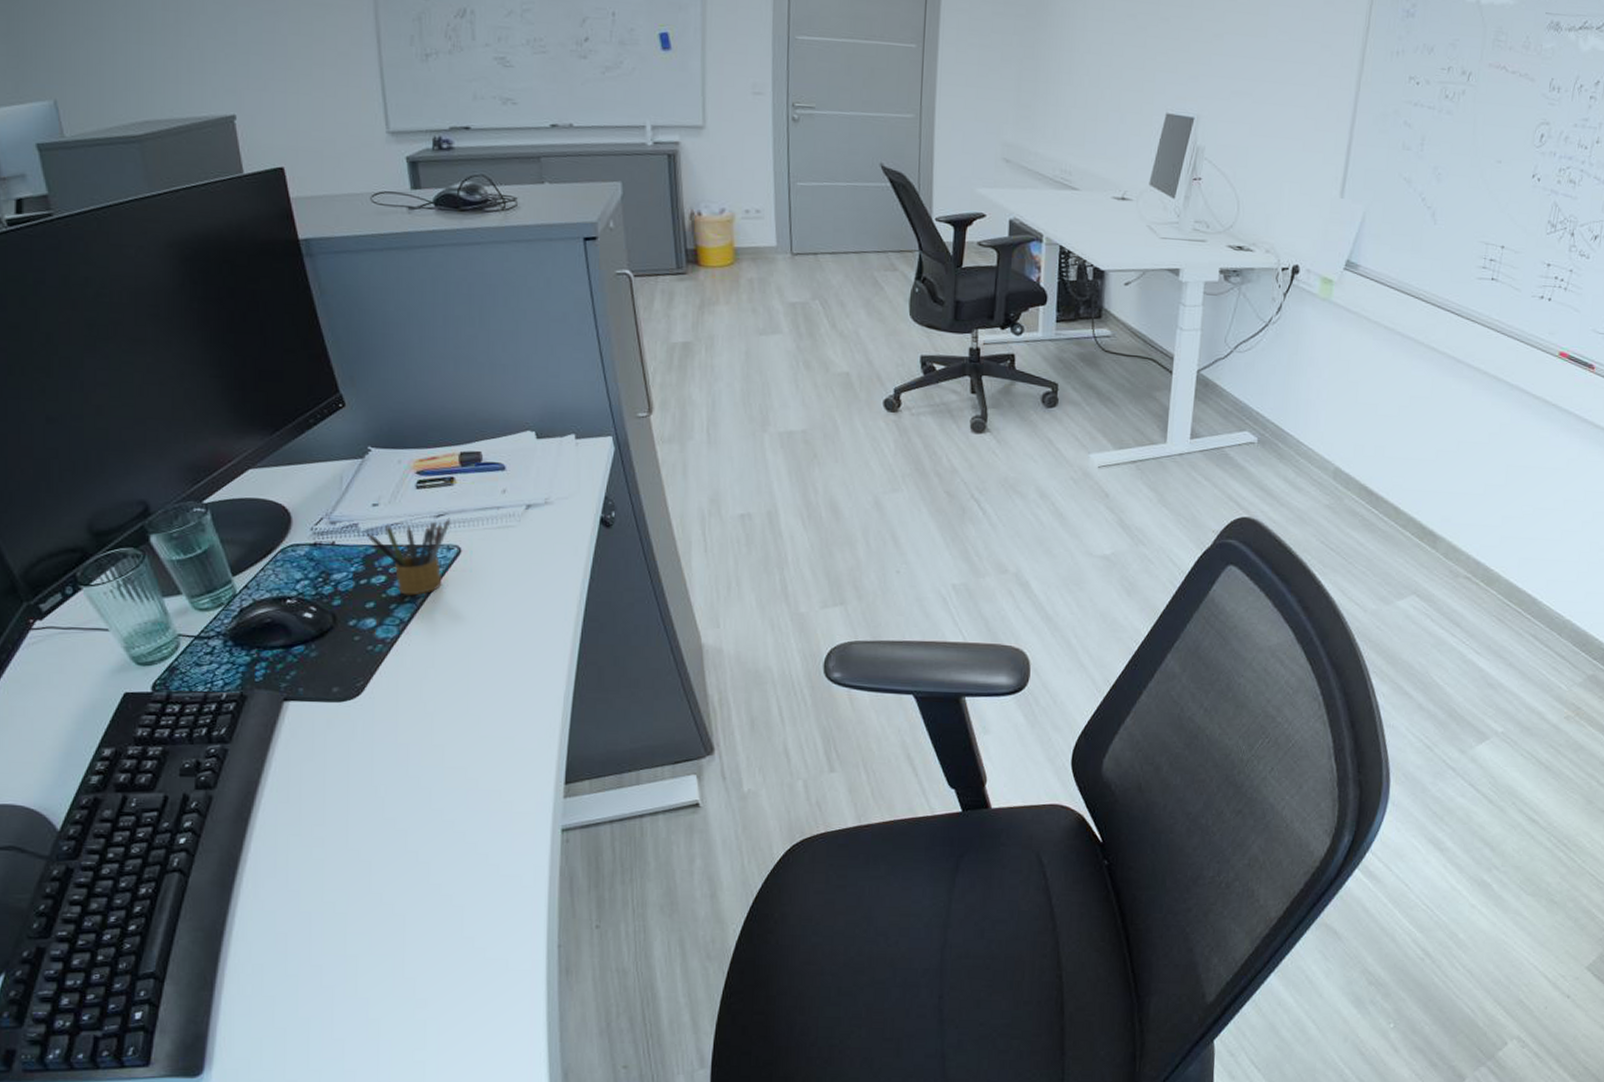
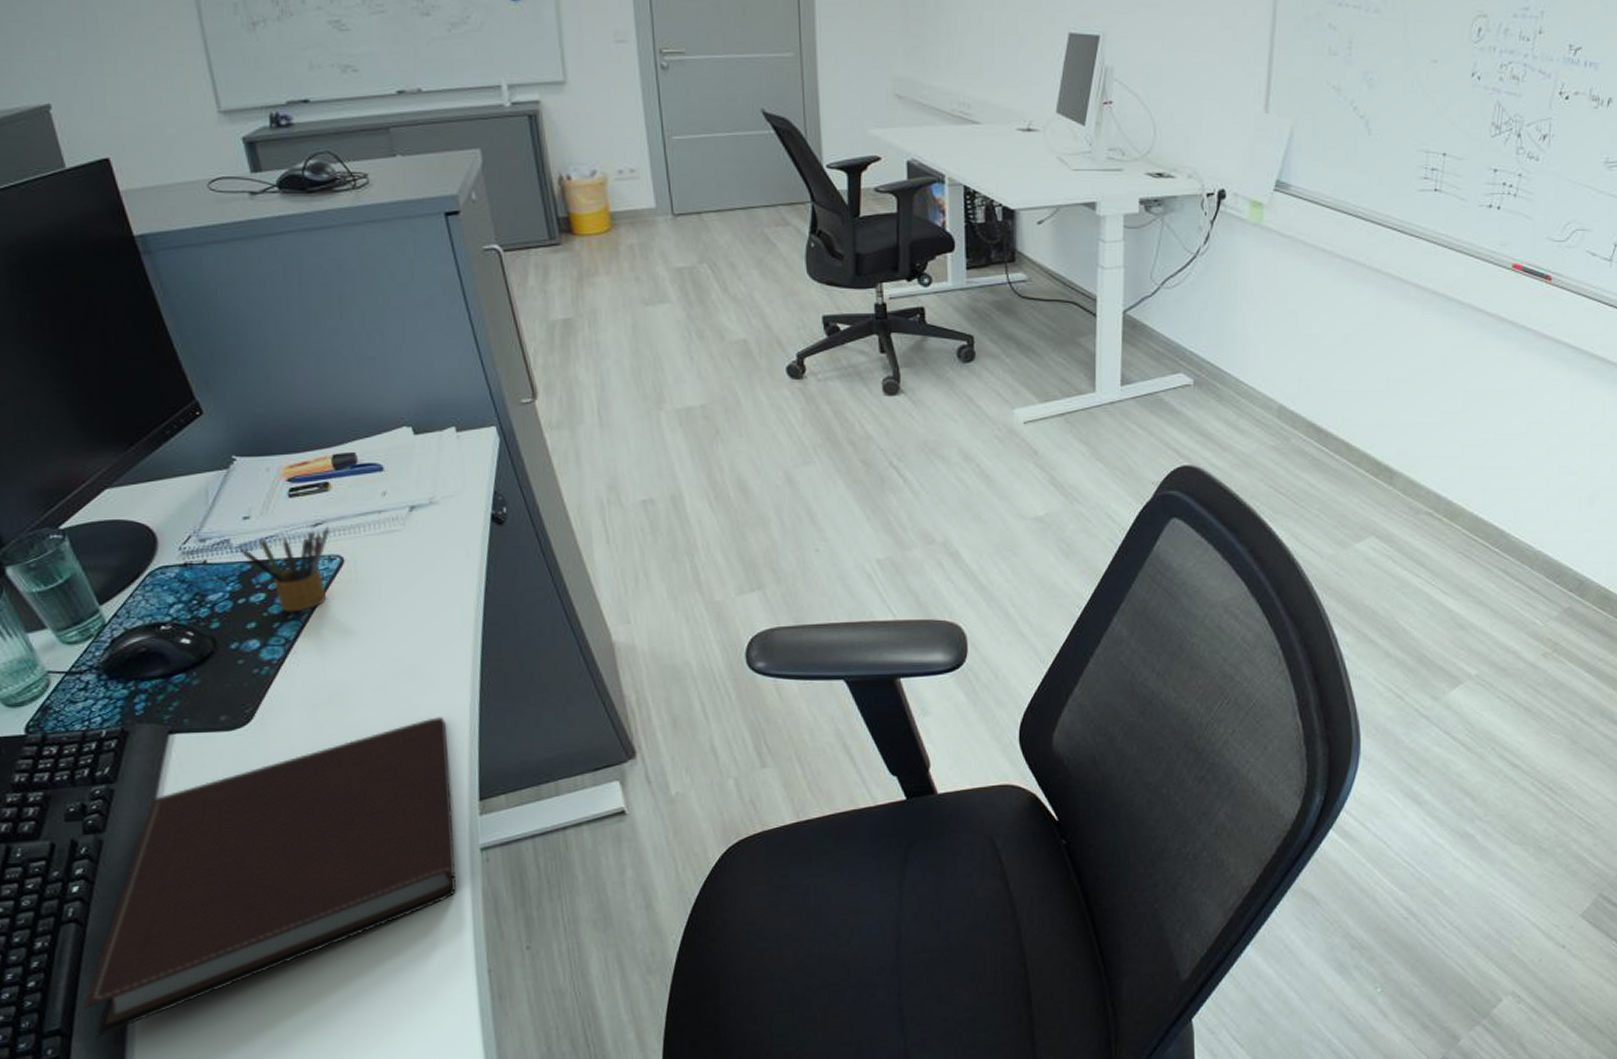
notebook: none [178,703,540,983] -> present [83,717,456,1038]

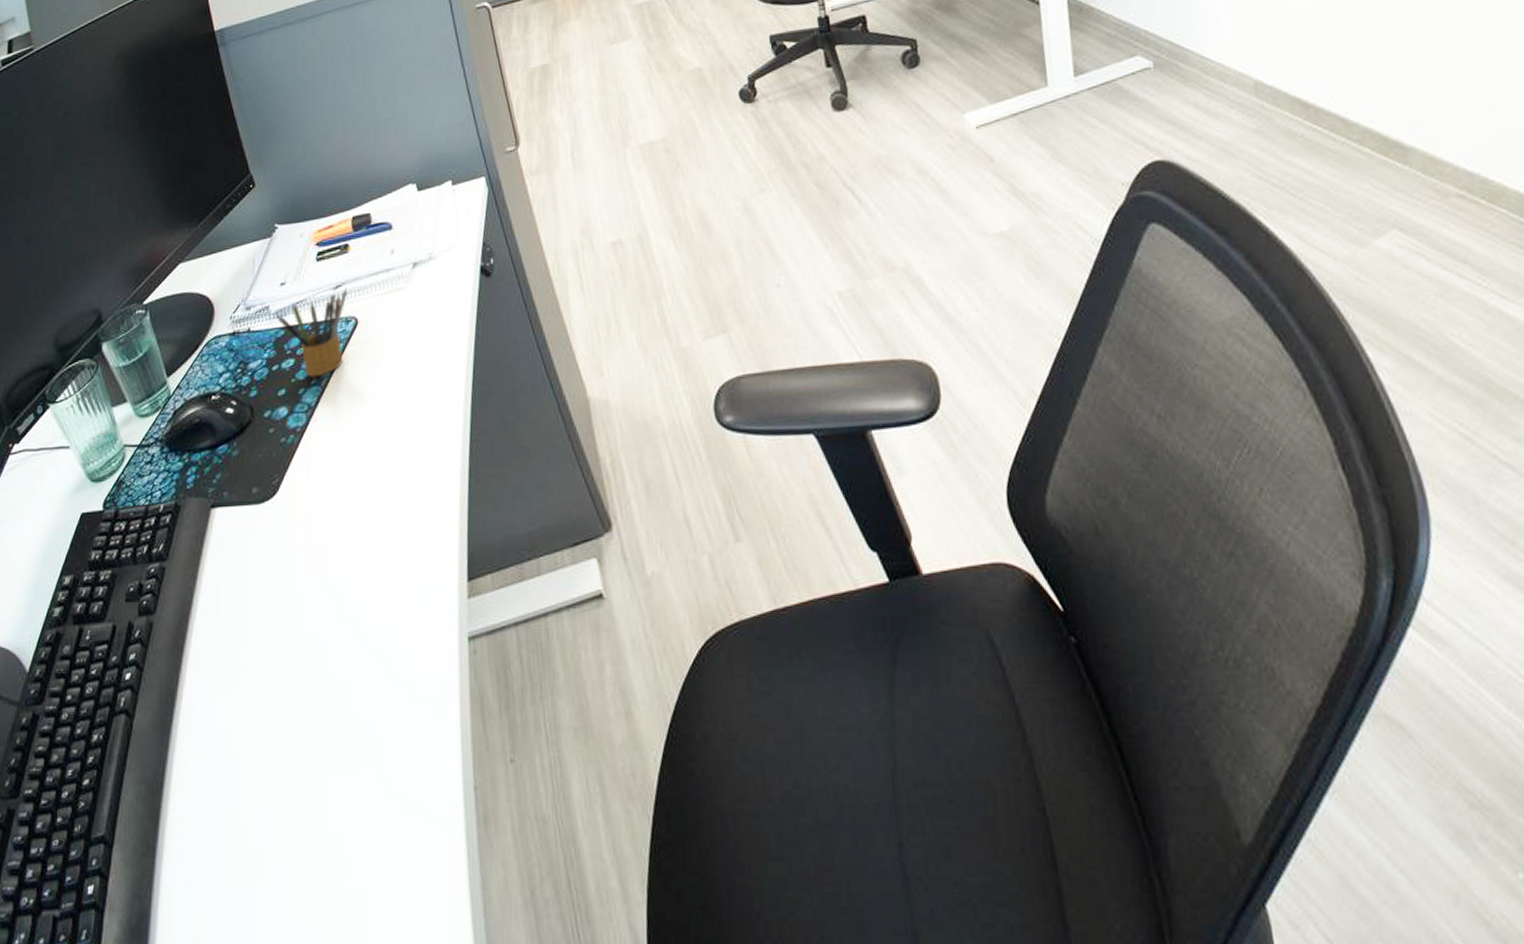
notebook: present [83,717,456,1038] -> none [125,486,446,848]

